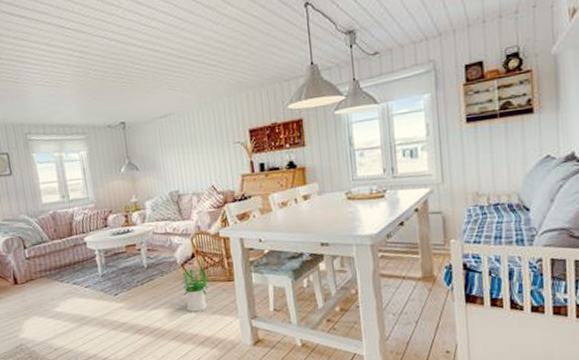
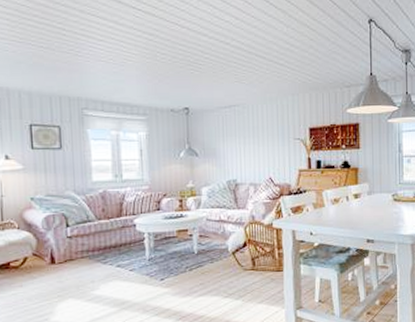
potted plant: present [181,268,210,312] -> none [231,257,260,301]

